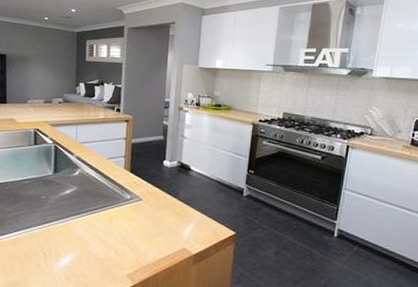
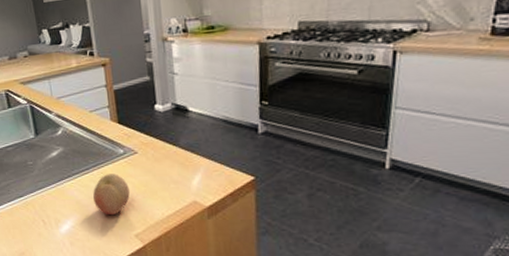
fruit: none [96,215,129,254] -> present [93,173,130,214]

